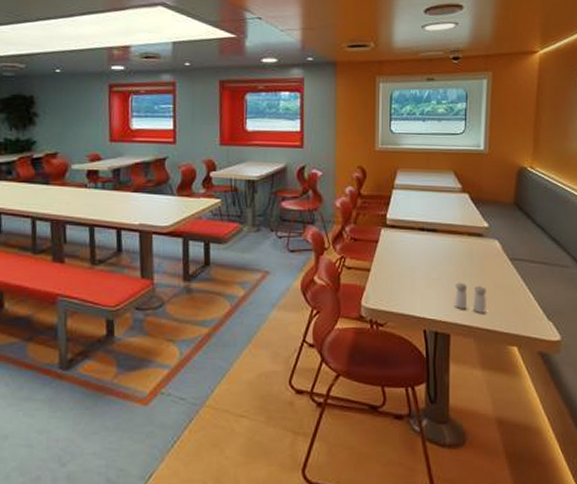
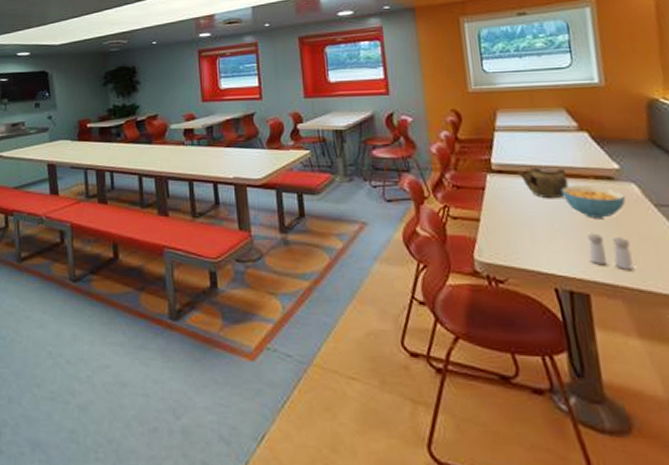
teapot: none [406,223,447,252] -> present [516,167,569,199]
cereal bowl: none [440,240,489,269] -> present [561,185,626,218]

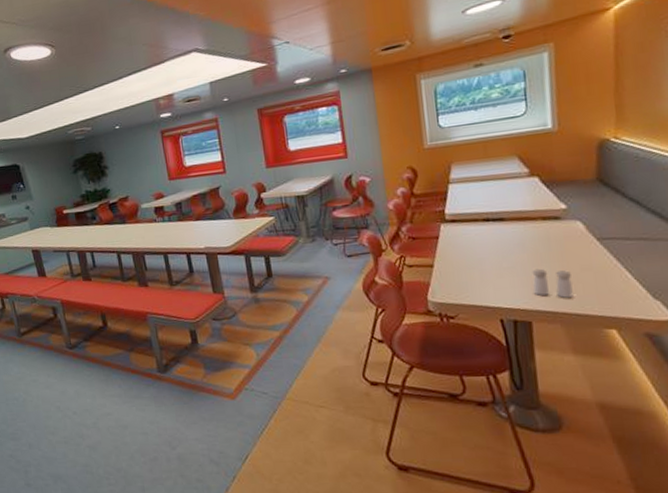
teapot: present [516,167,569,199] -> none [468,212,518,242]
cereal bowl: present [561,185,626,218] -> none [510,226,570,256]

